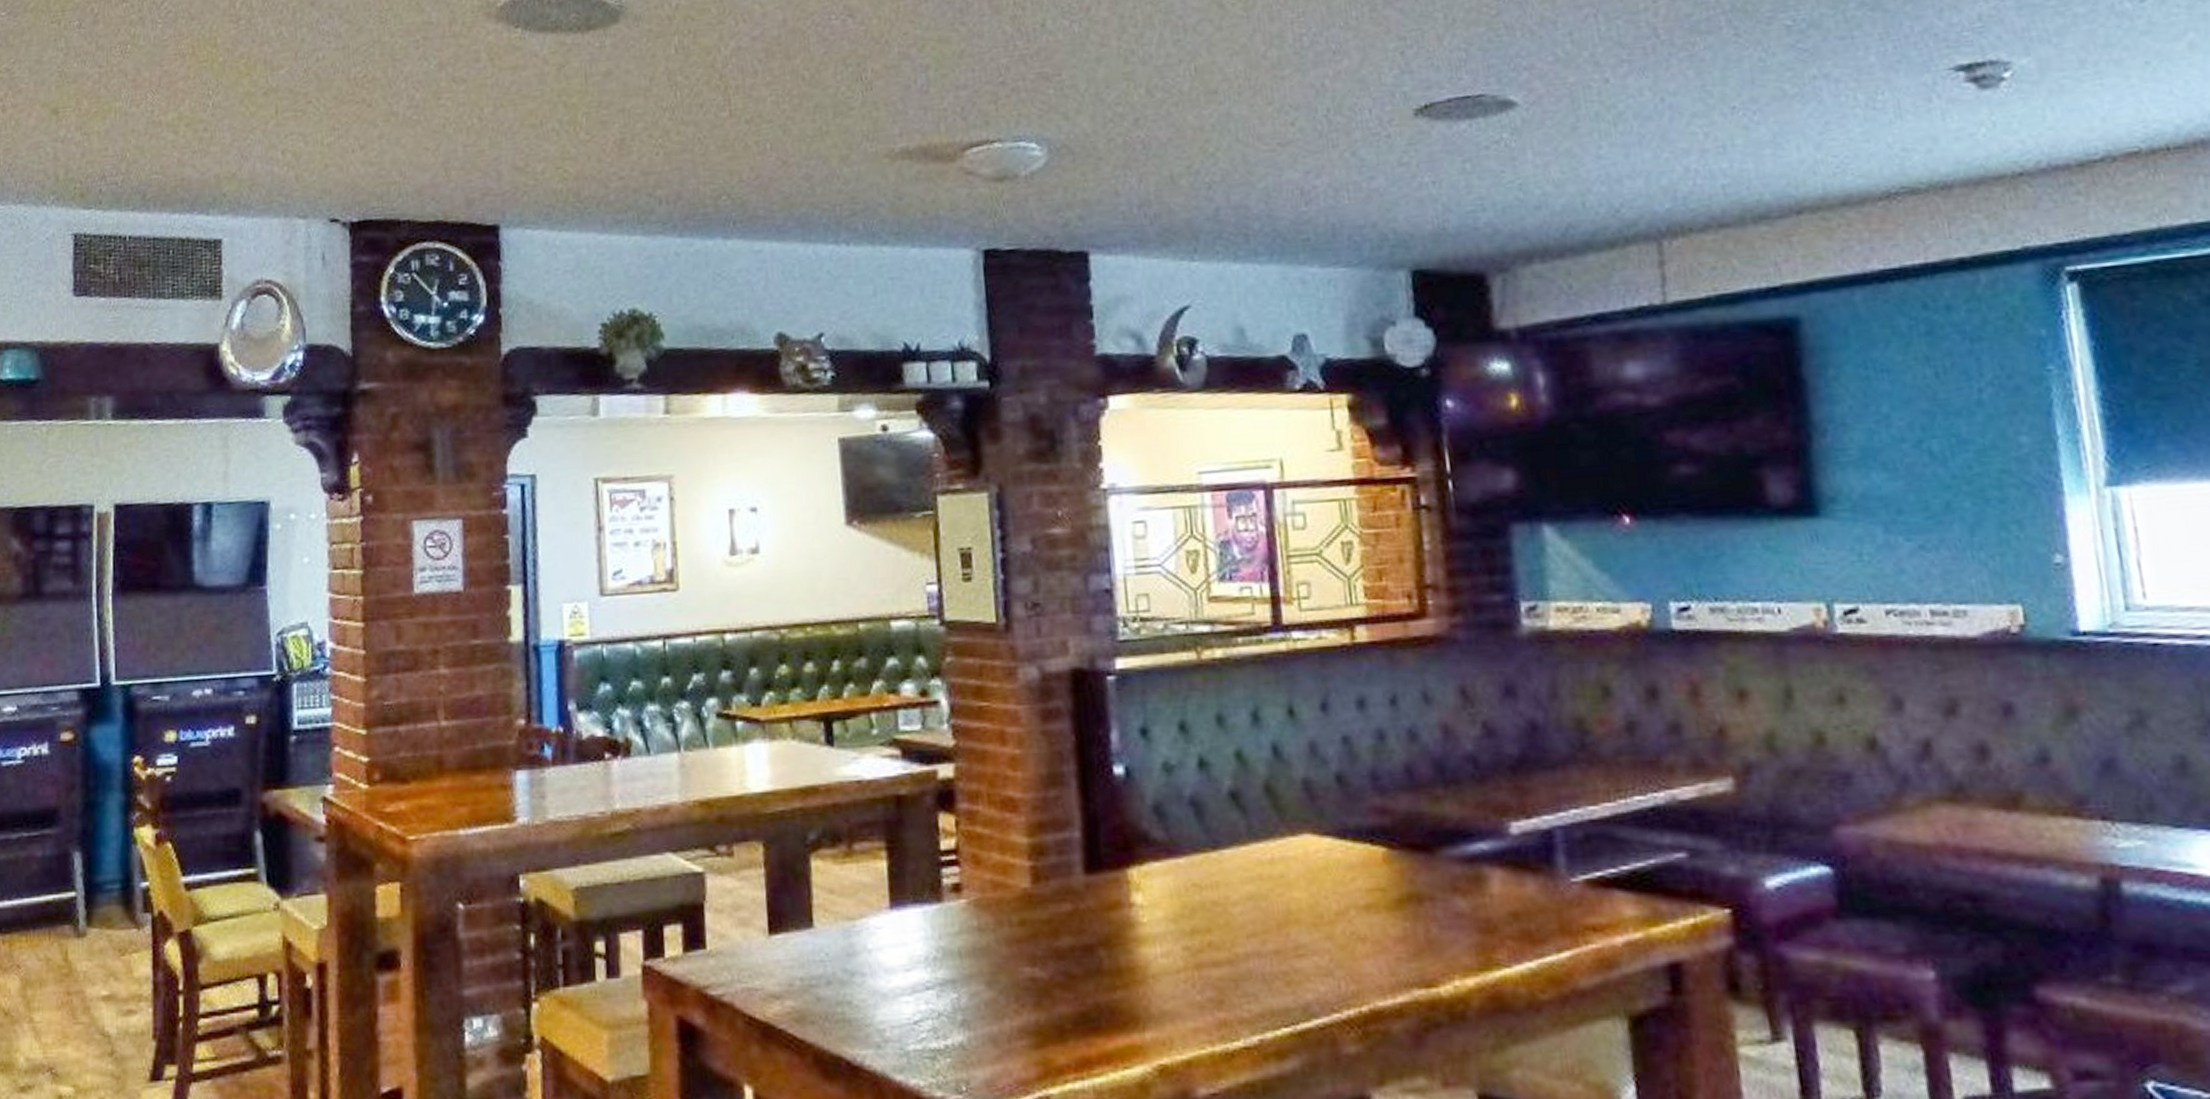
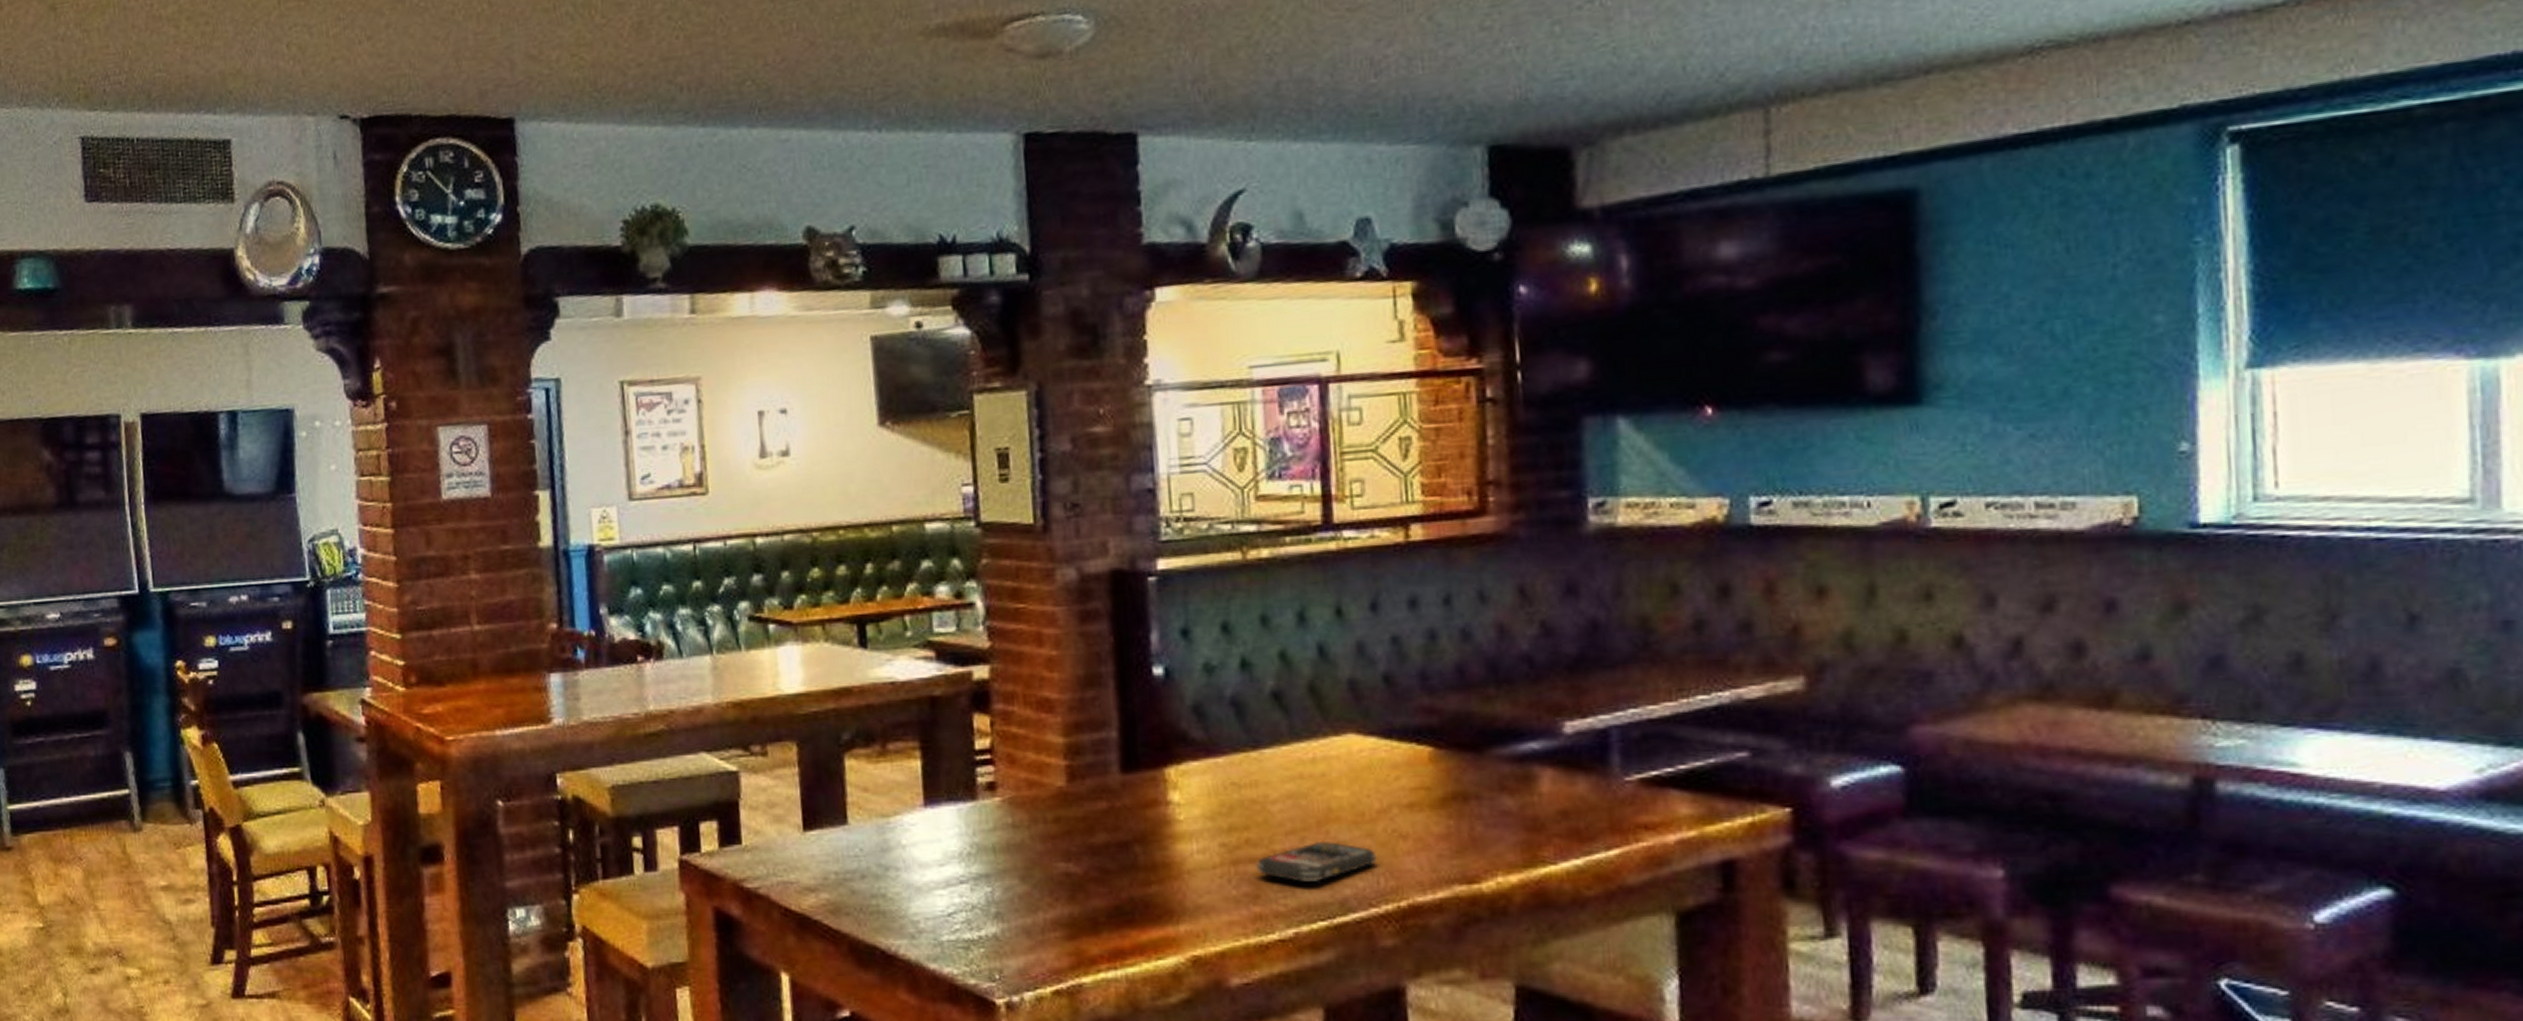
smartphone: none [1219,943,1337,987] -> present [1256,840,1377,882]

